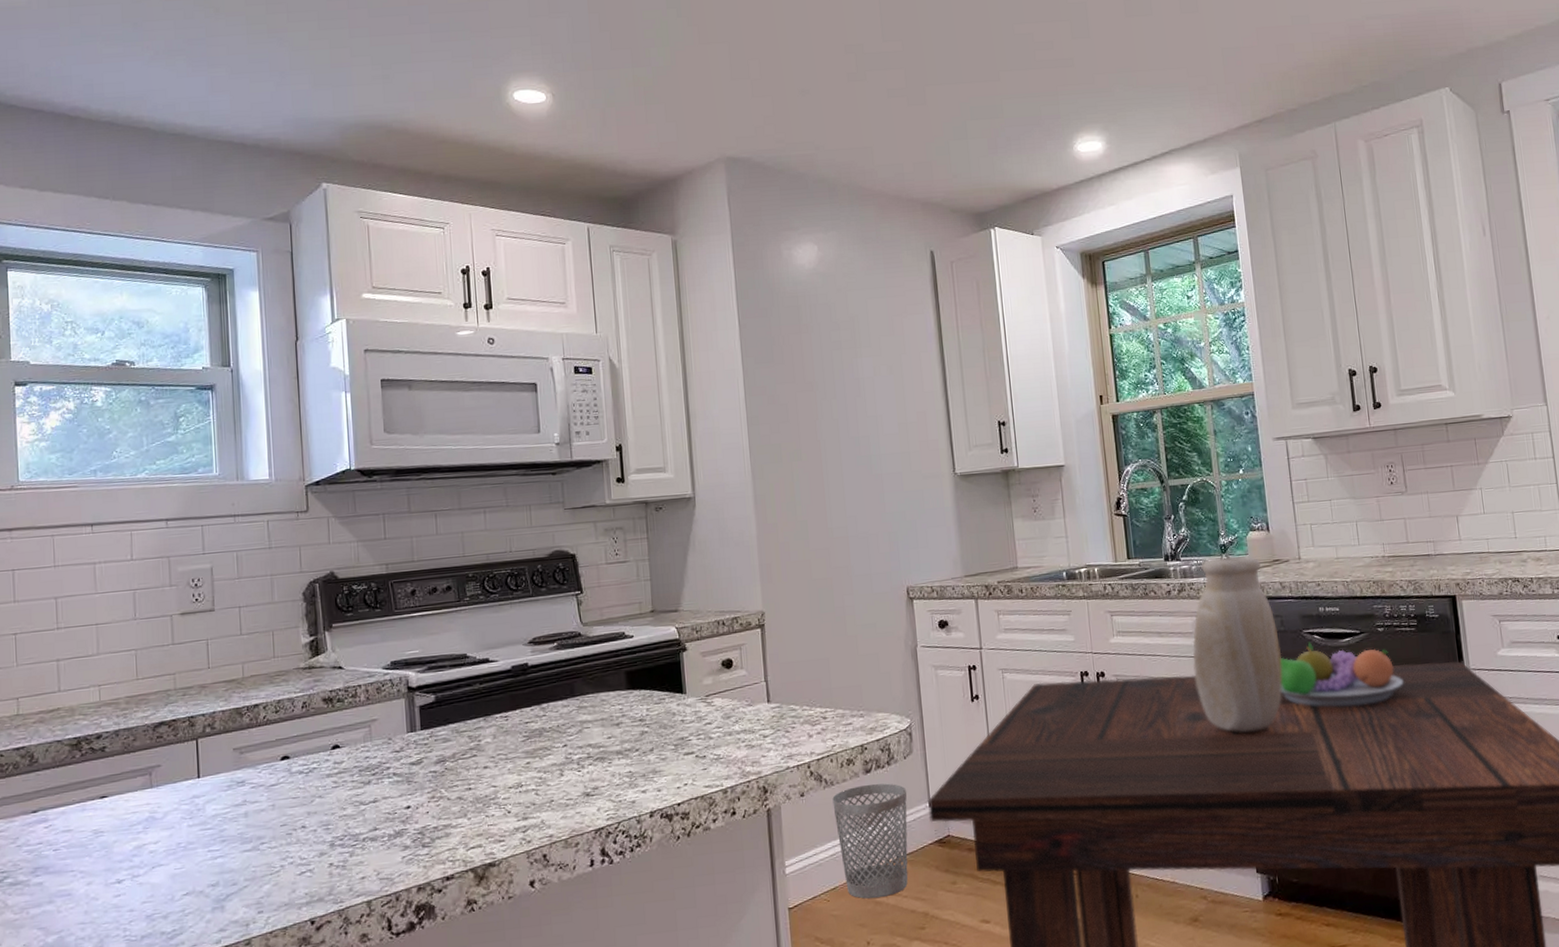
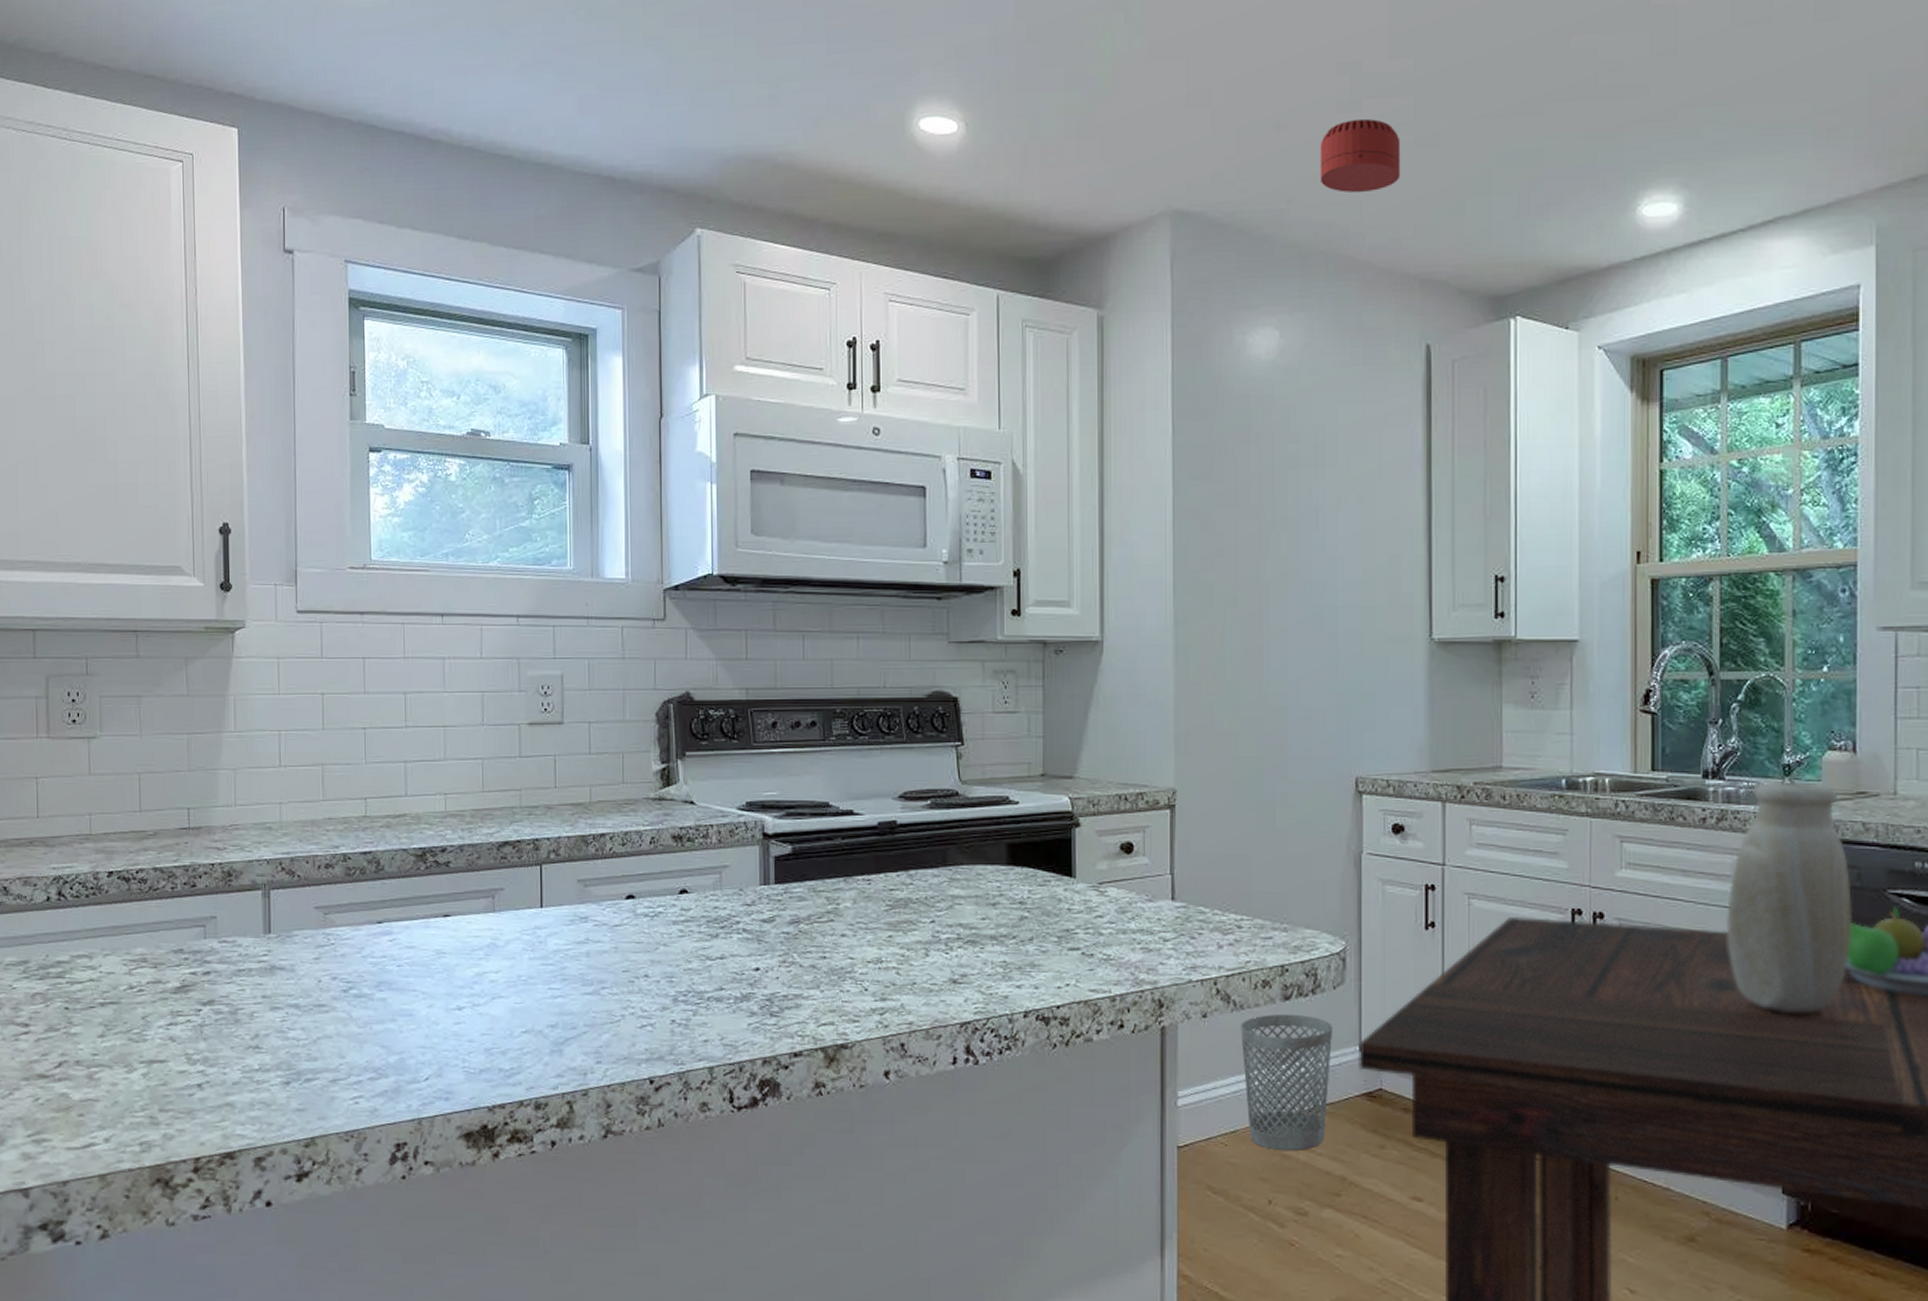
smoke detector: none [836,85,900,141] -> present [1320,118,1401,193]

